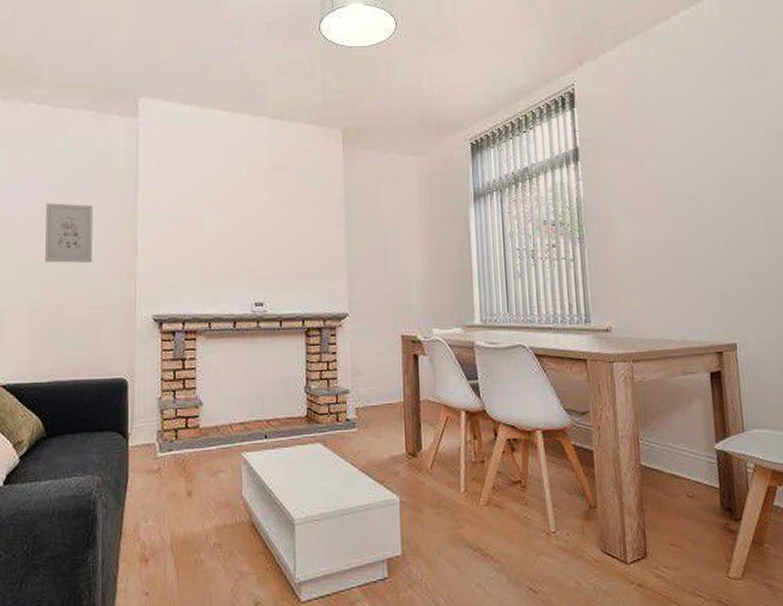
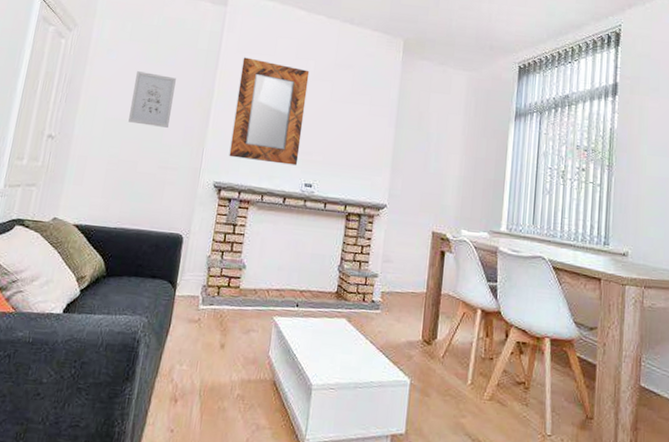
home mirror: none [165,172,244,285] -> present [229,57,310,166]

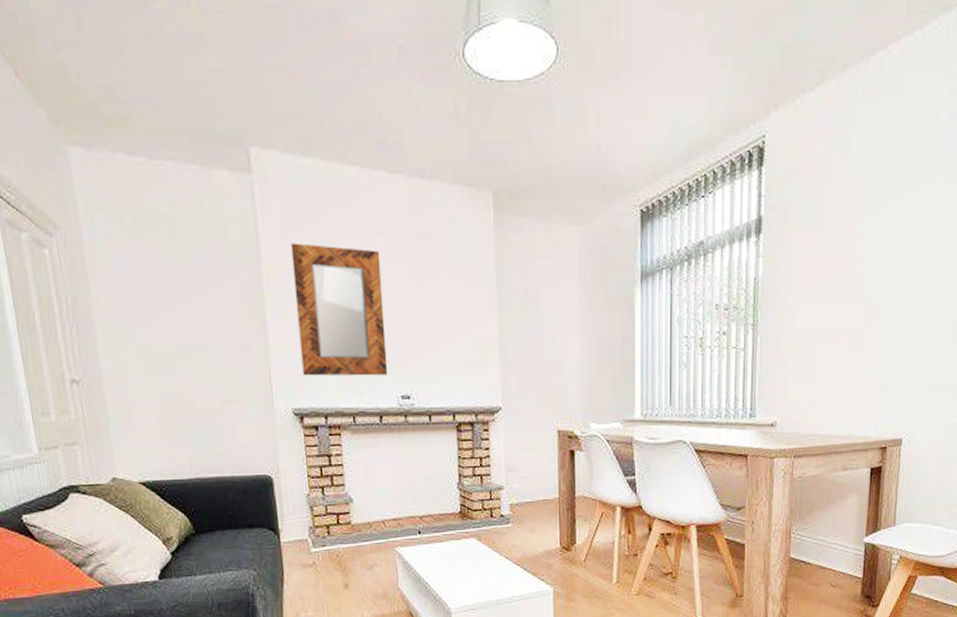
wall art: present [128,71,176,128] -> none [158,280,219,351]

